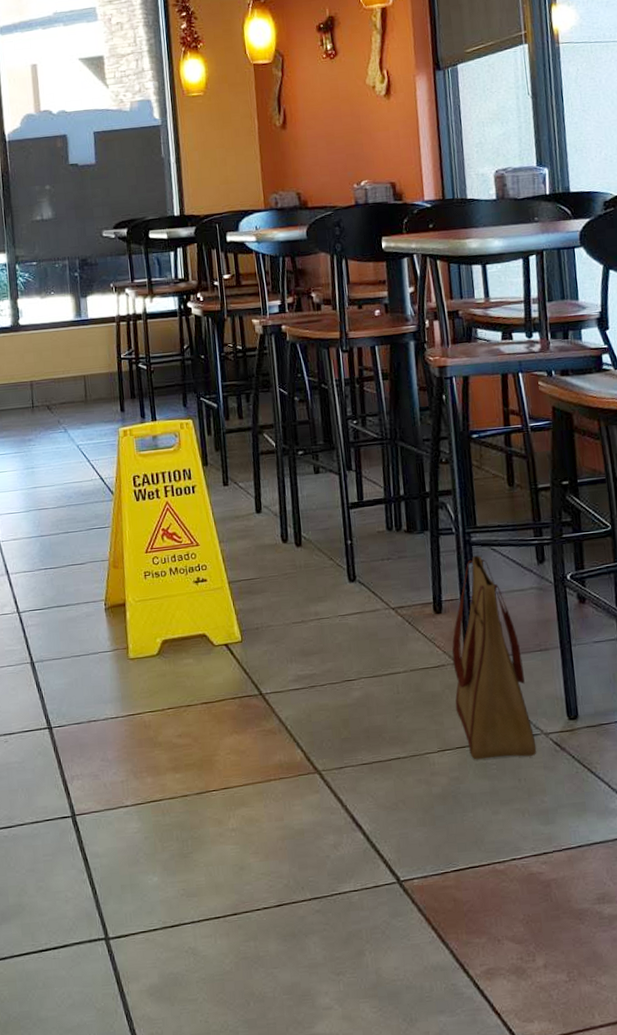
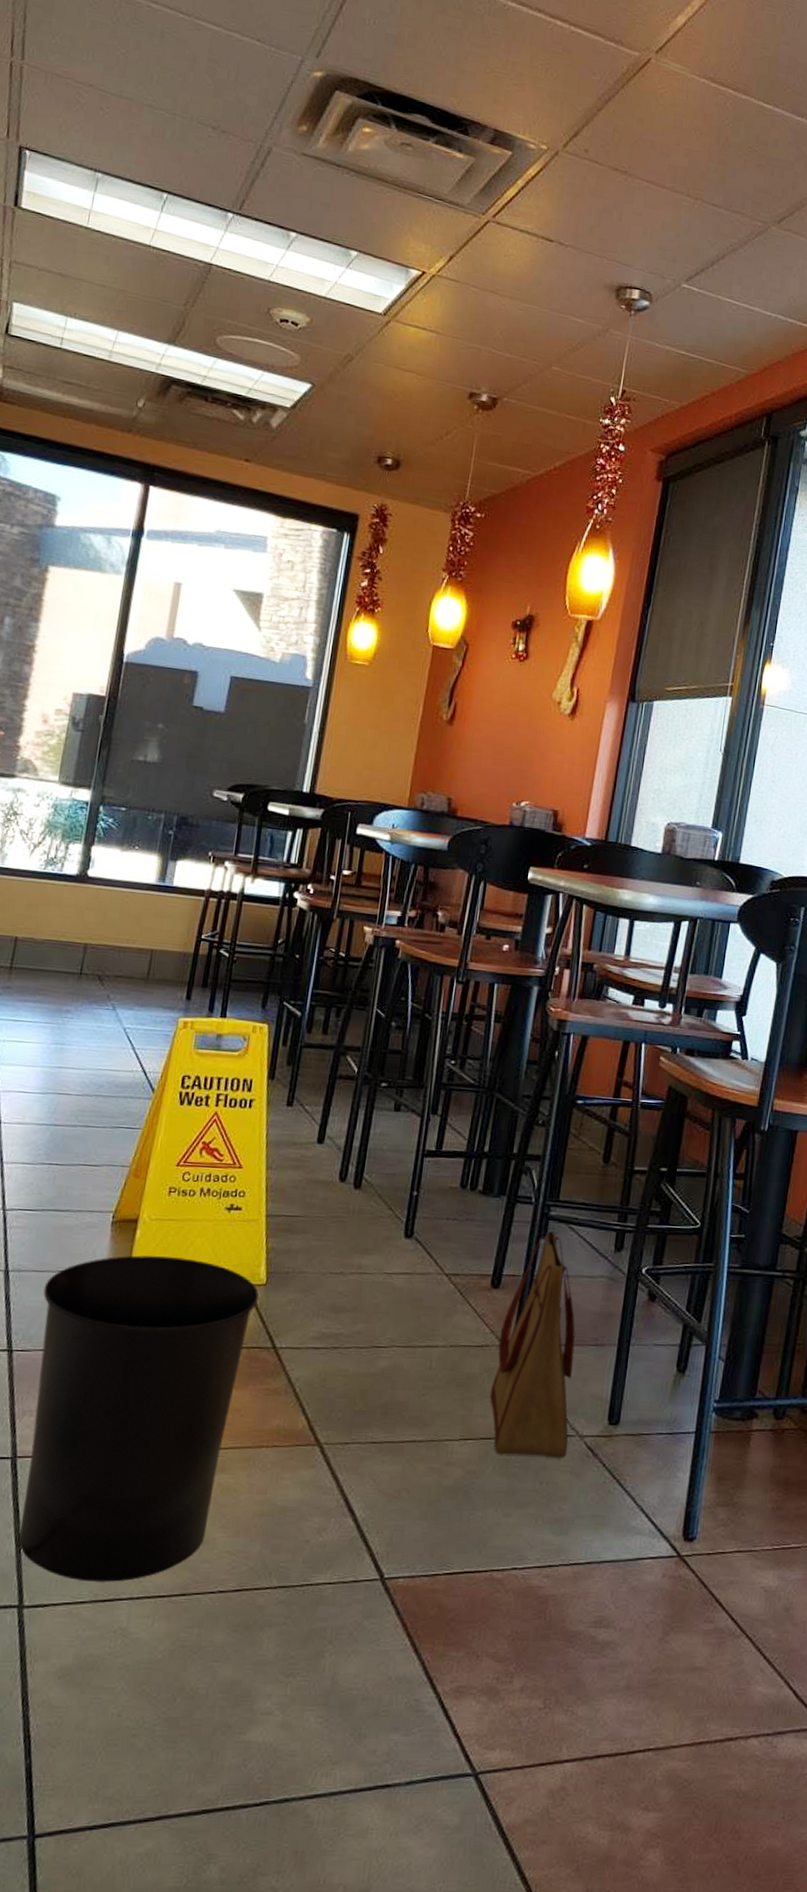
waste bin: none [64,629,241,912] -> present [18,1255,259,1582]

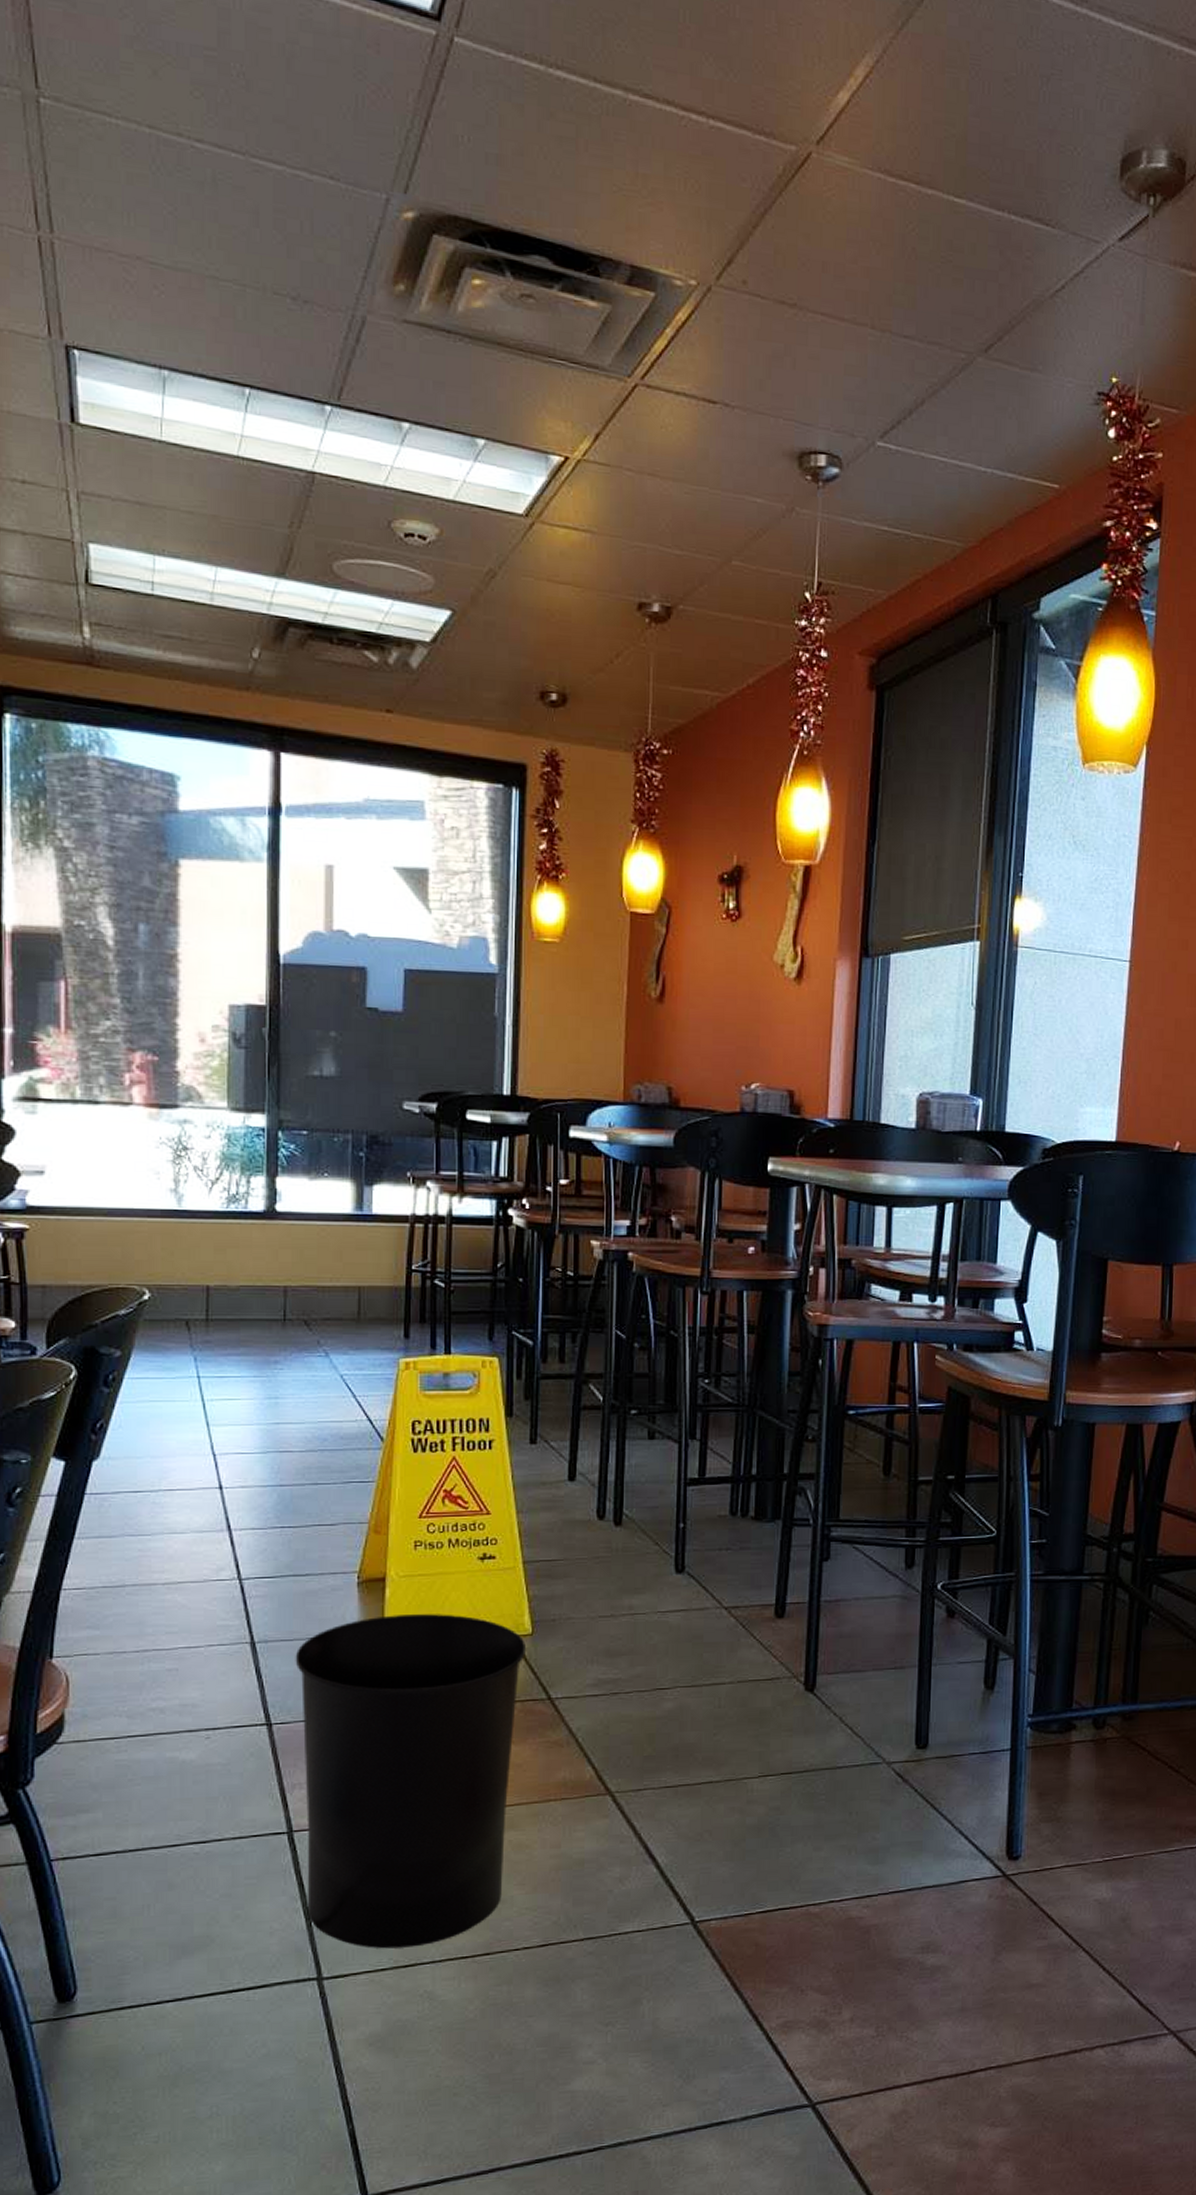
shopping bag: present [489,1231,576,1458] -> none [786,1553,875,1789]

